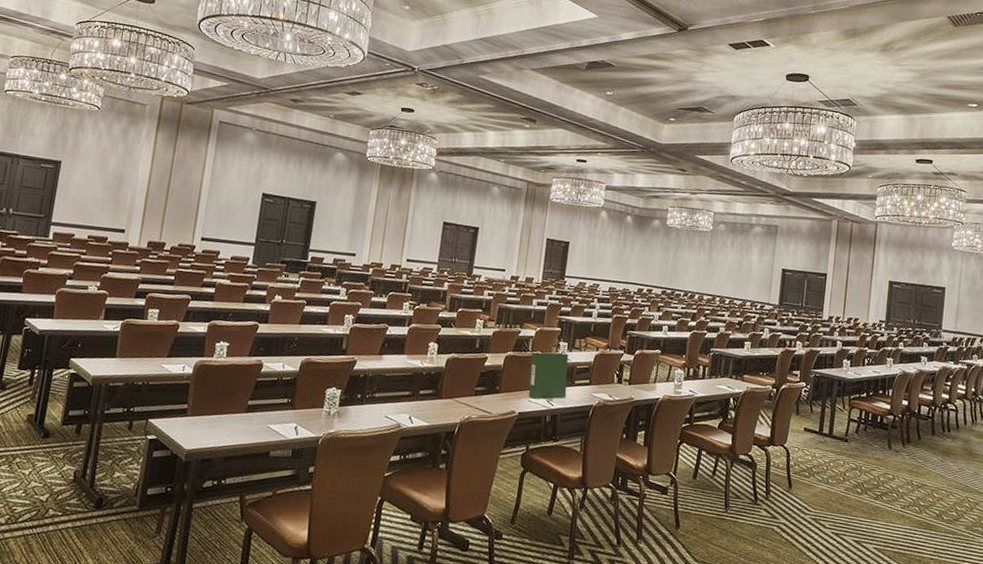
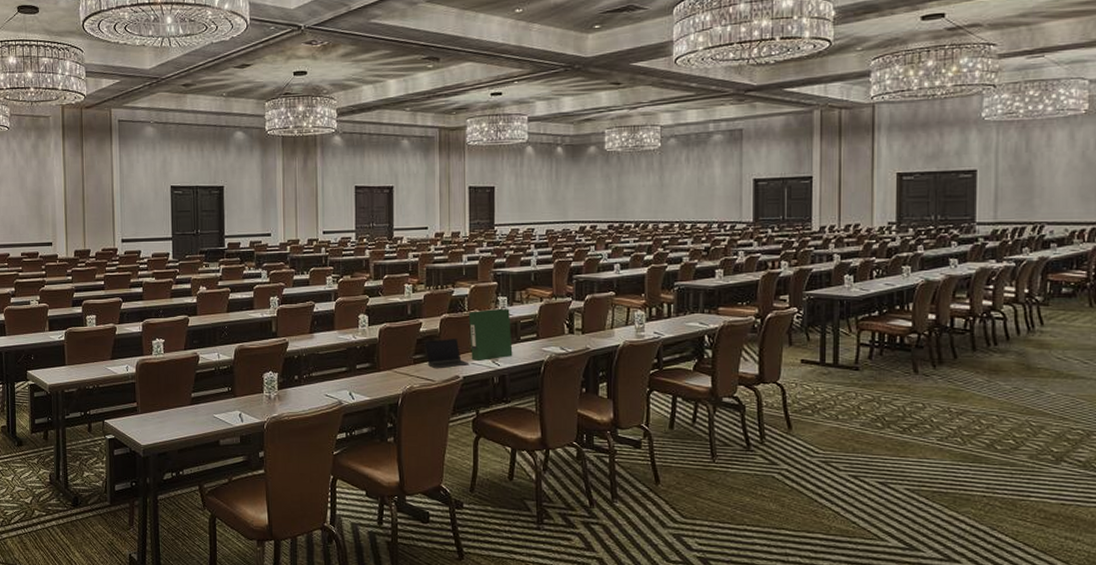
laptop computer: none [487,374,526,403] -> present [424,338,470,369]

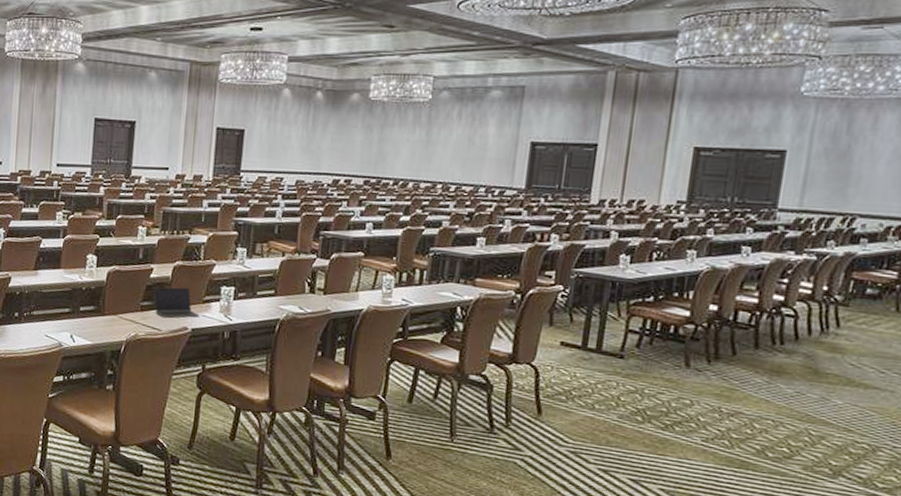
binder: present [468,308,513,362] -> none [202,260,249,315]

